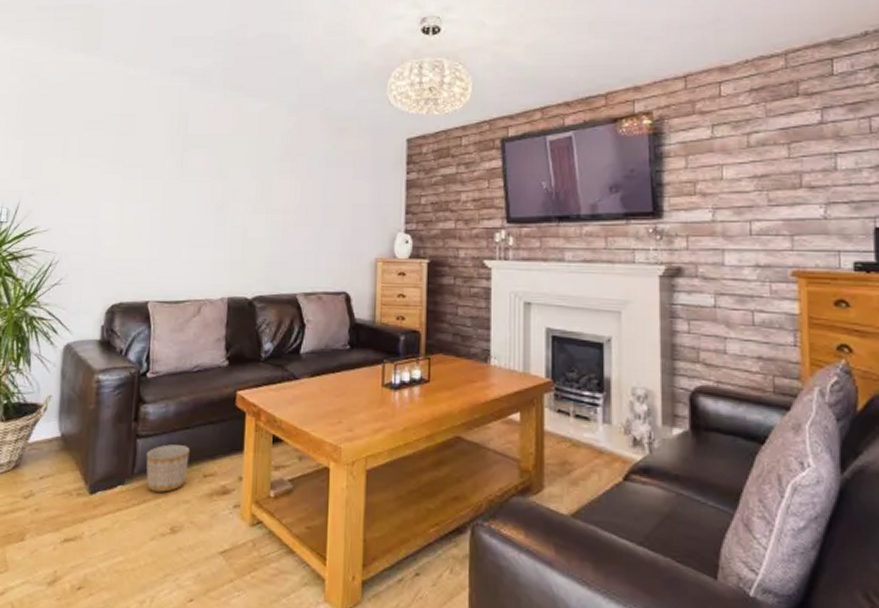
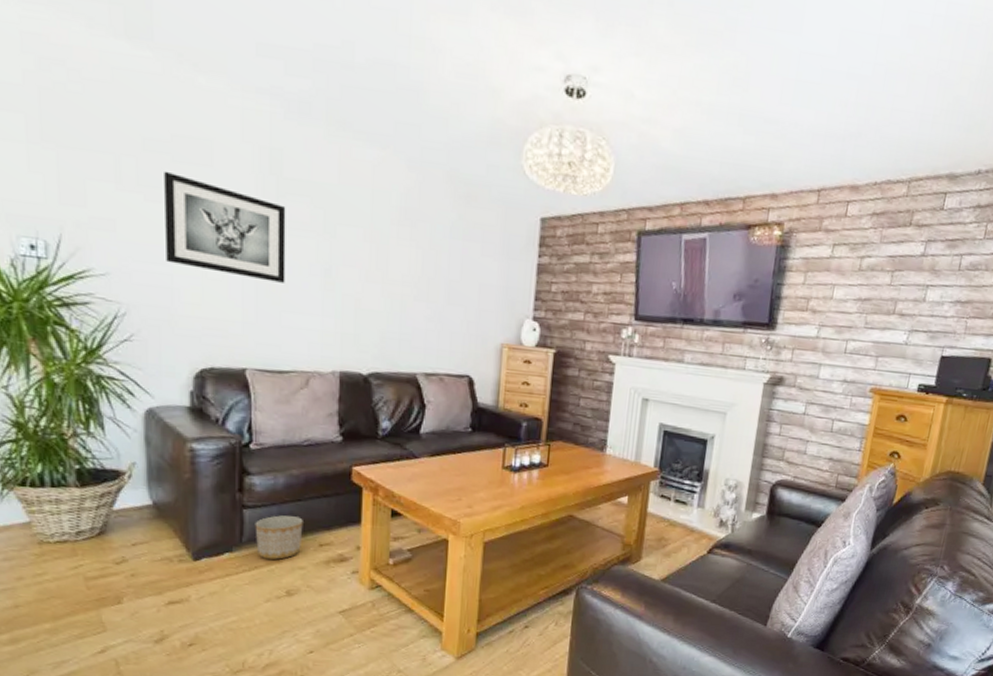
wall art: none [93,142,189,222] -> present [164,170,286,283]

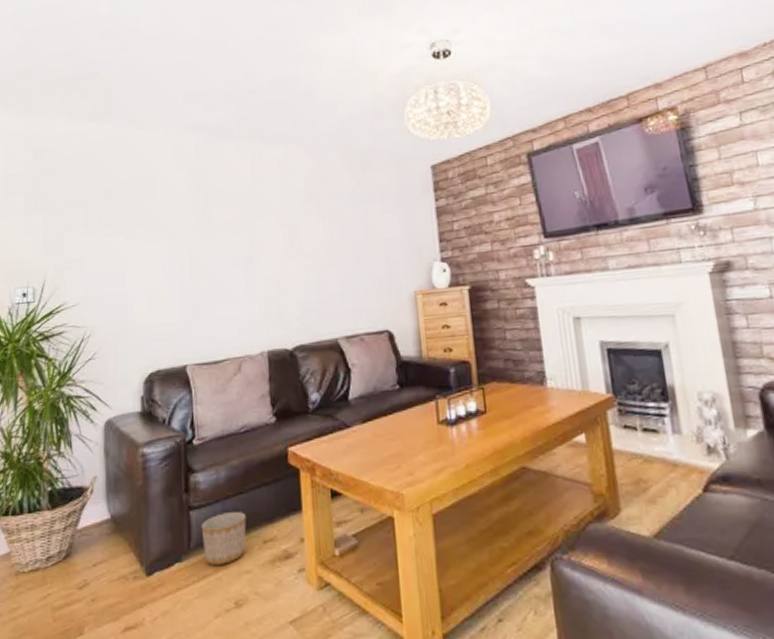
wall art: present [164,170,286,283] -> none [119,209,215,284]

